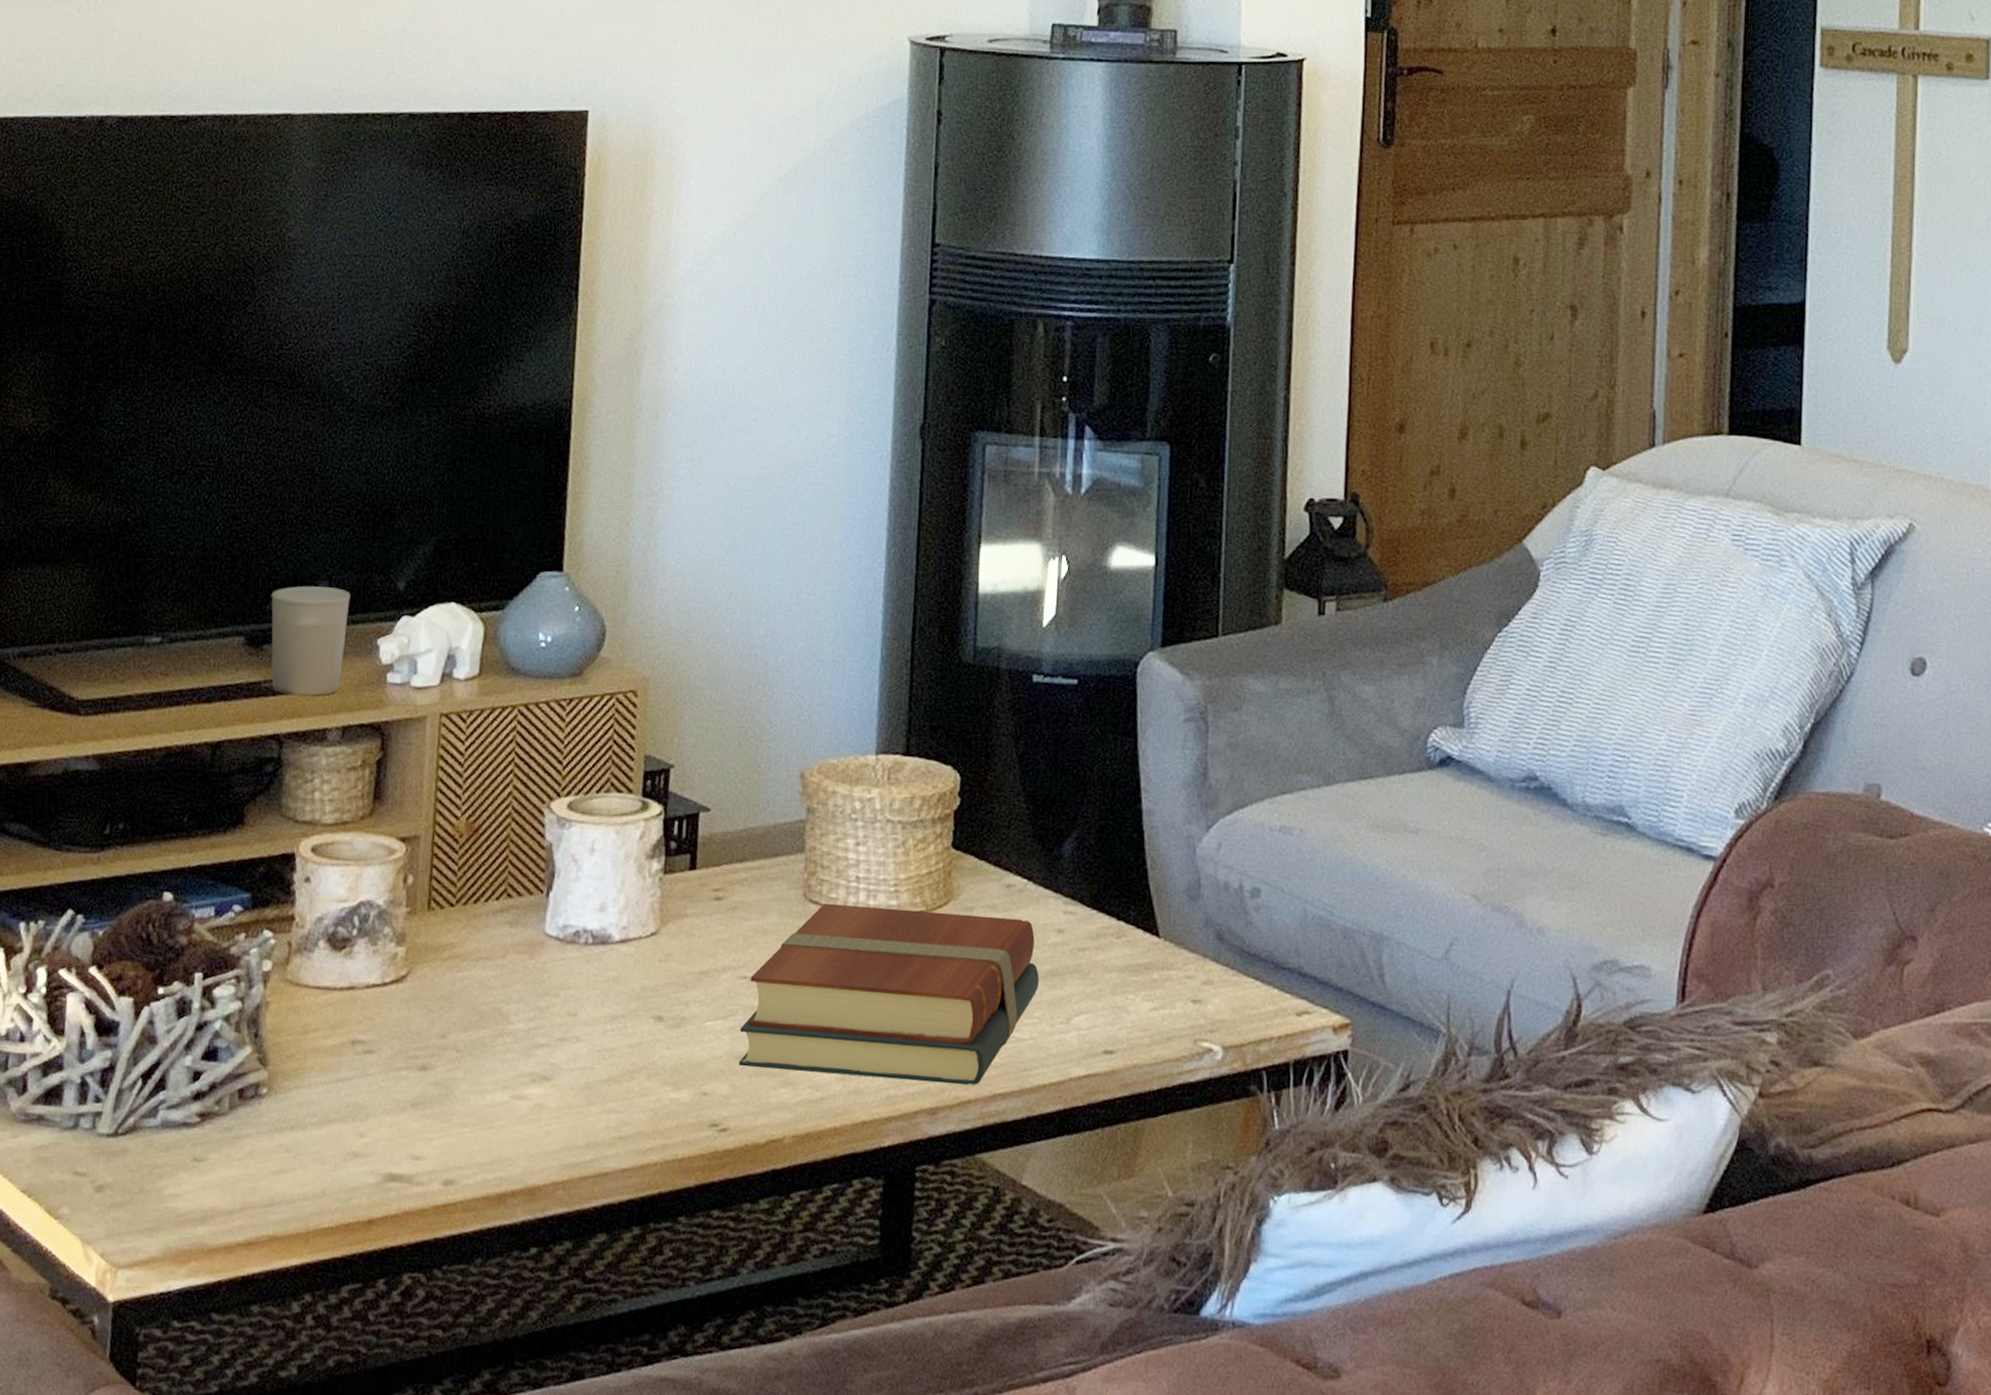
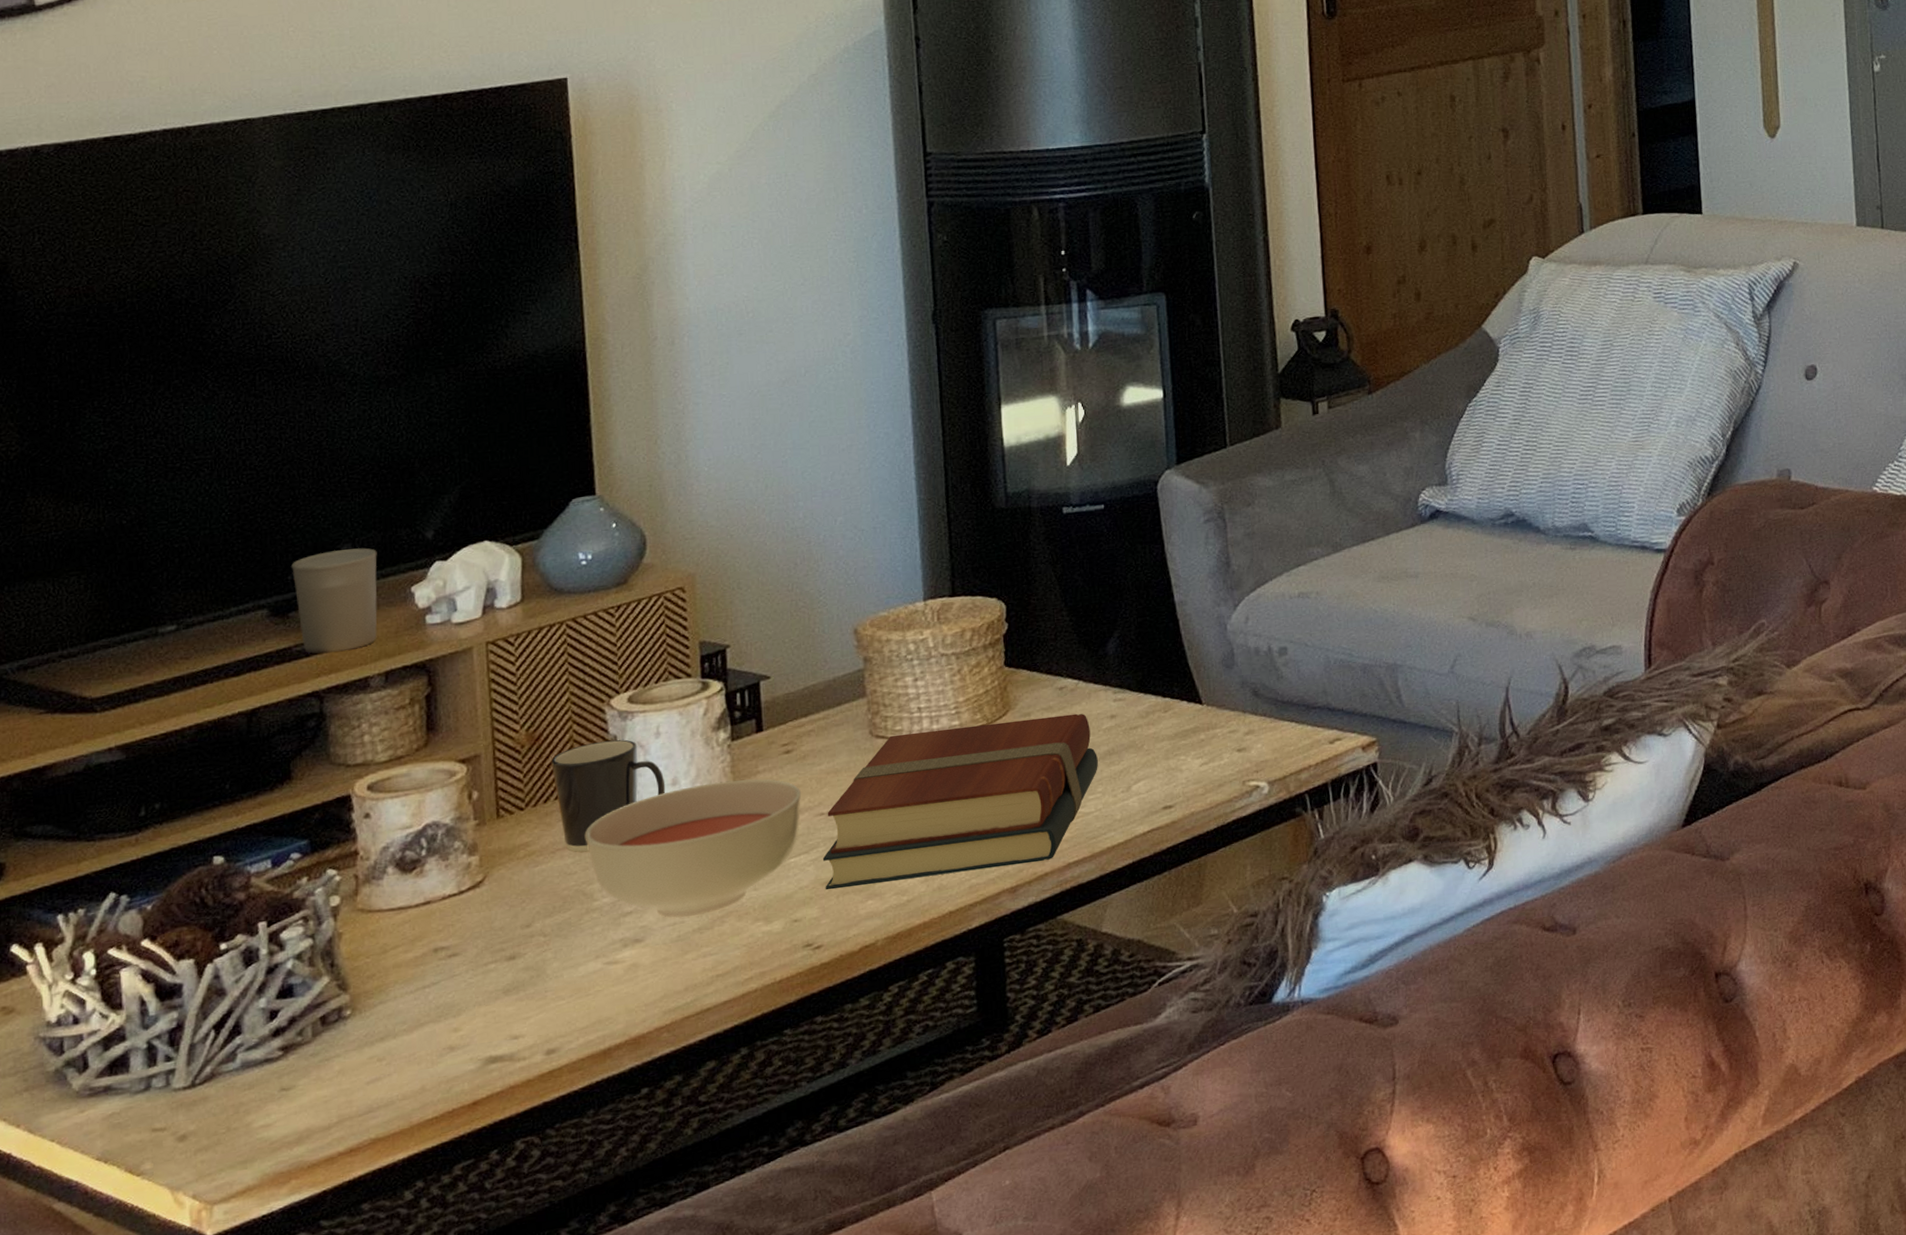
mug: none [486,846,594,967] -> present [551,739,666,853]
bowl: none [508,916,727,1065] -> present [584,779,802,918]

